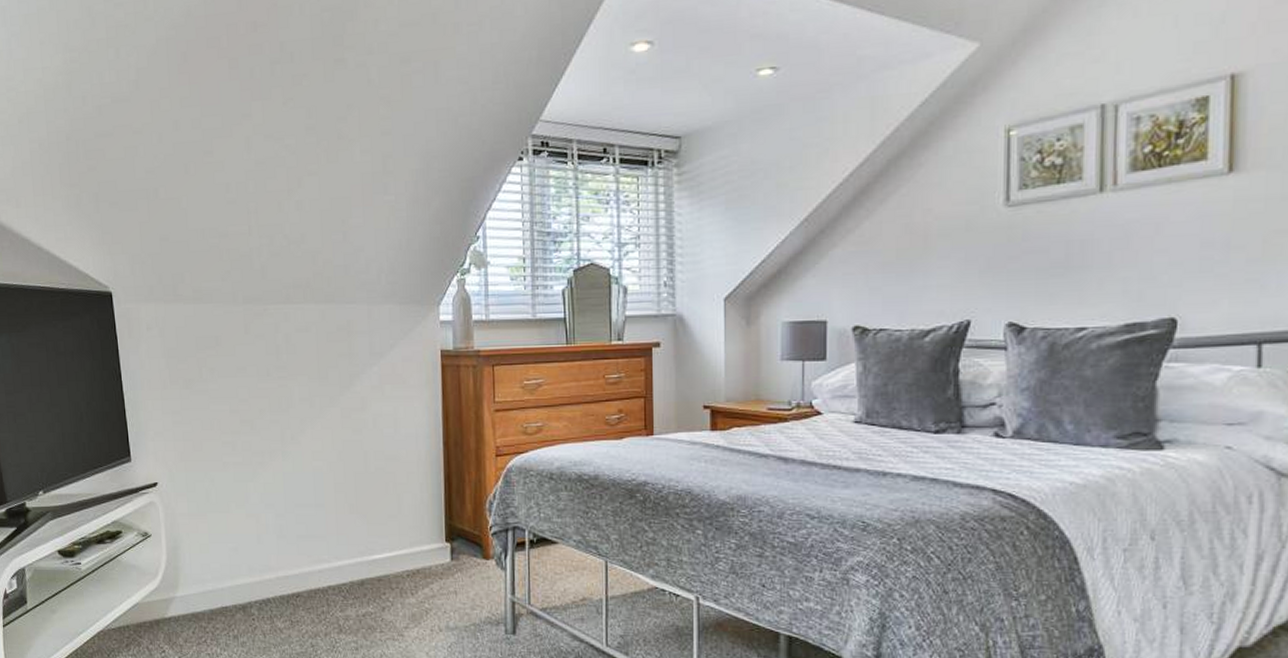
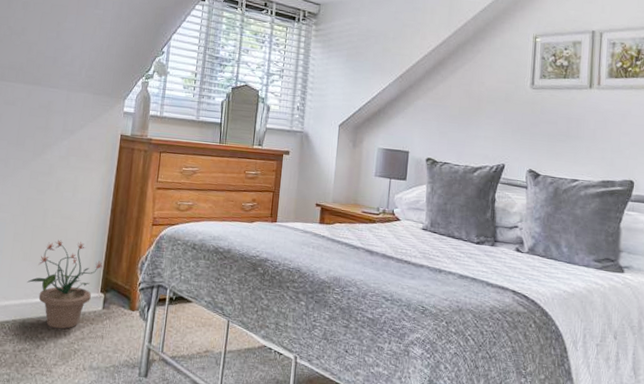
potted plant: none [358,485,444,588] -> present [27,239,103,329]

